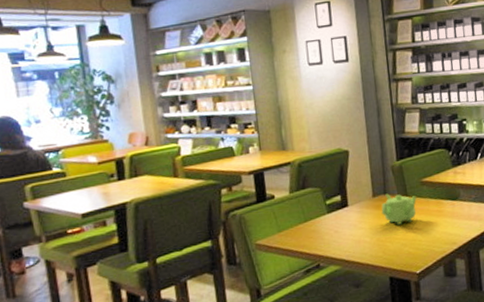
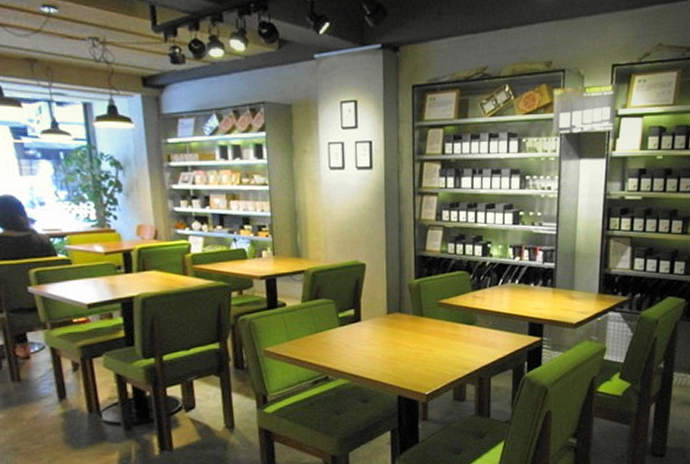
teapot: present [381,193,417,225] -> none [394,312,432,345]

